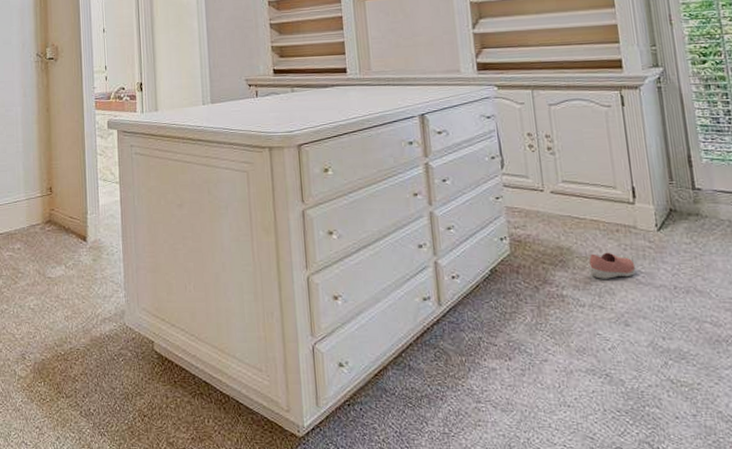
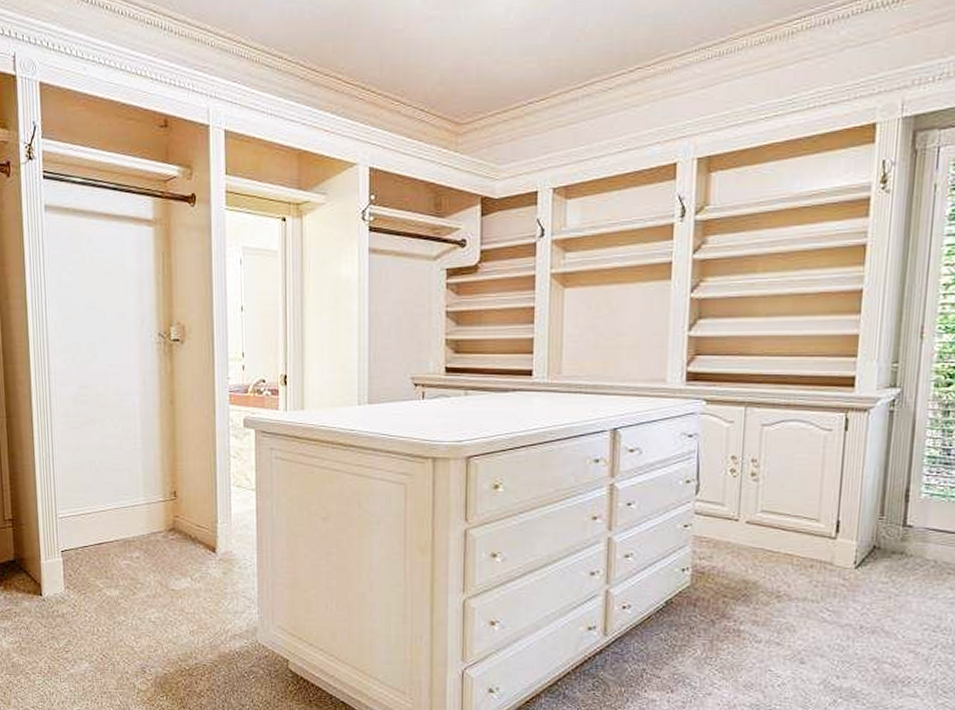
shoe: present [589,252,636,279] -> none [774,588,824,616]

